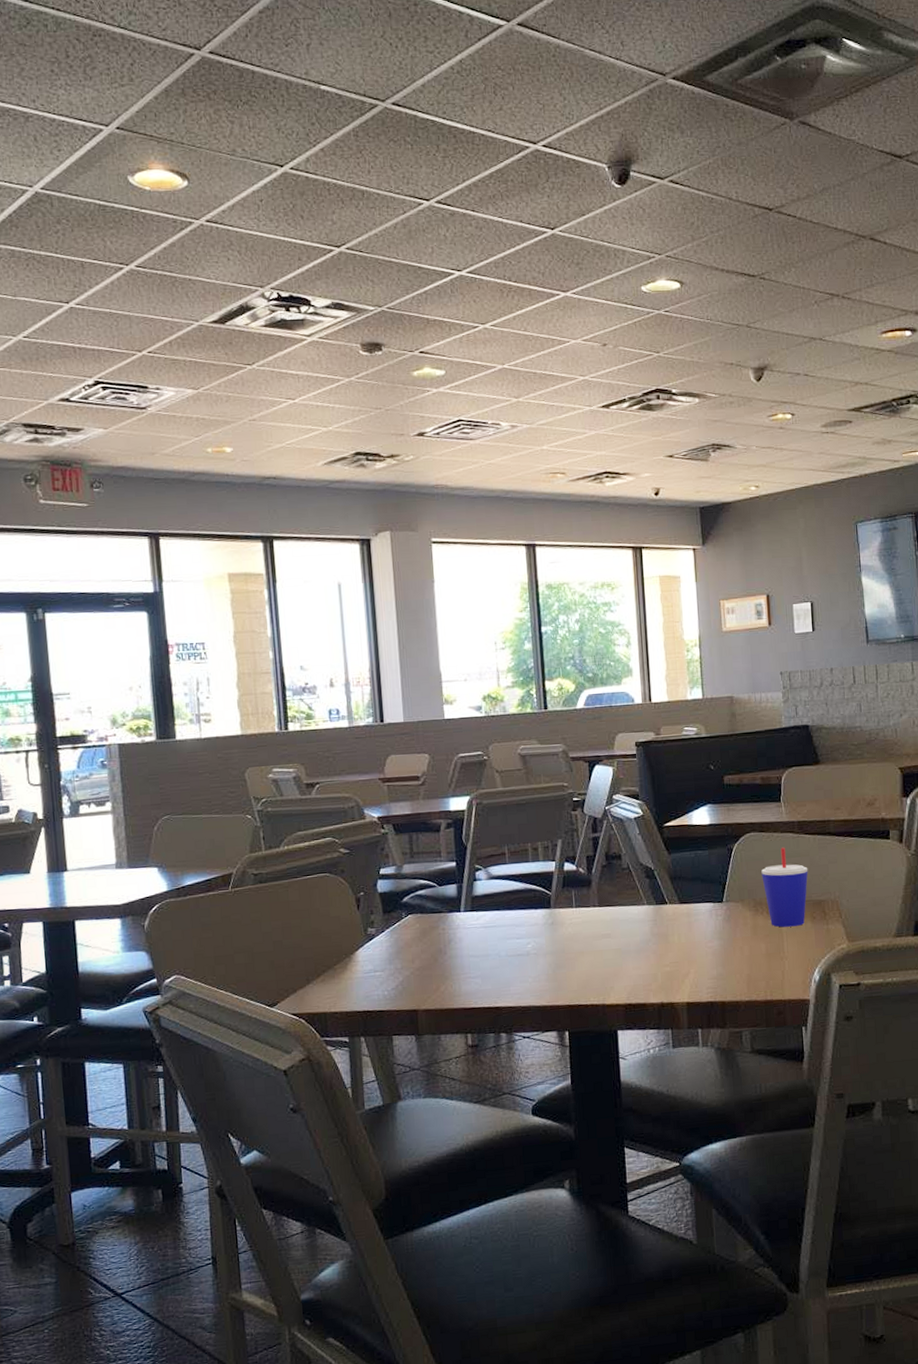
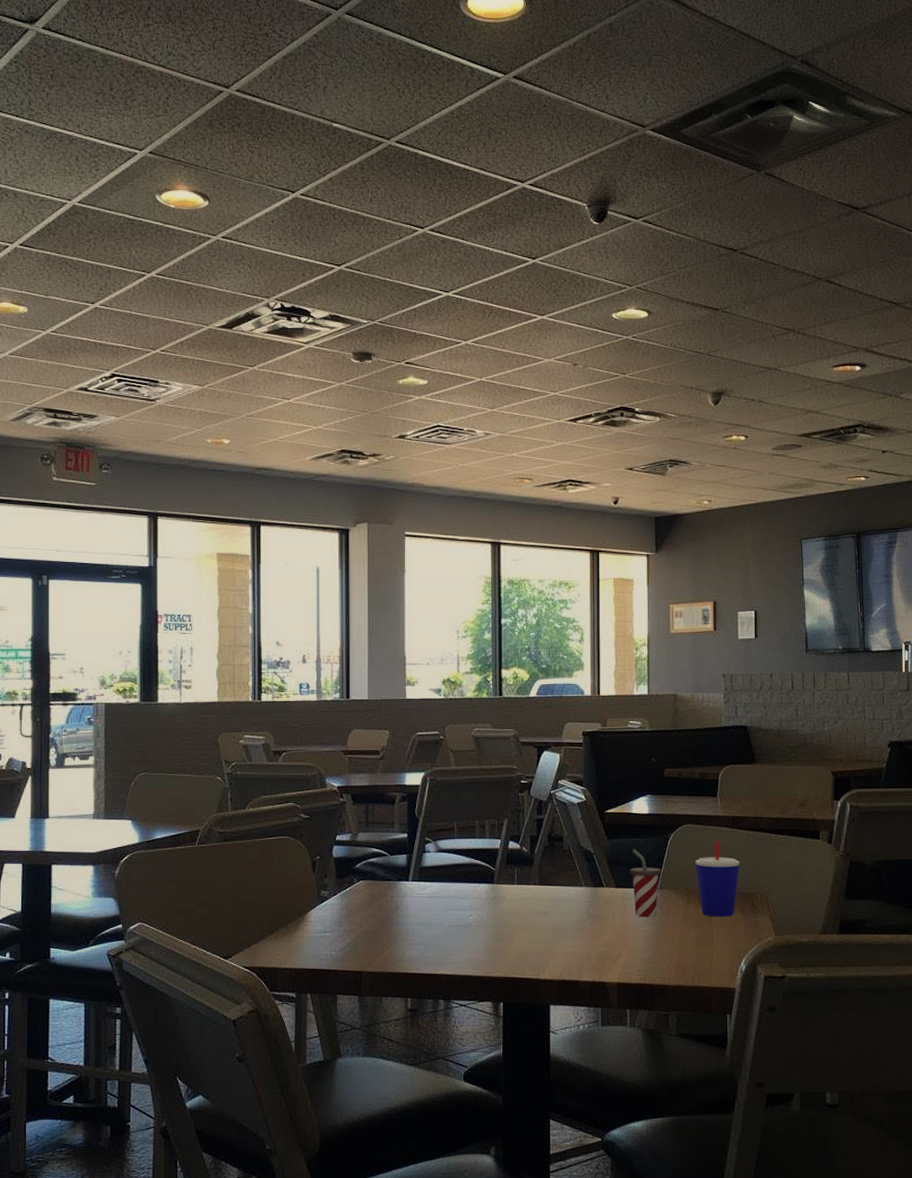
beverage cup: none [693,861,727,933] -> present [629,848,661,917]

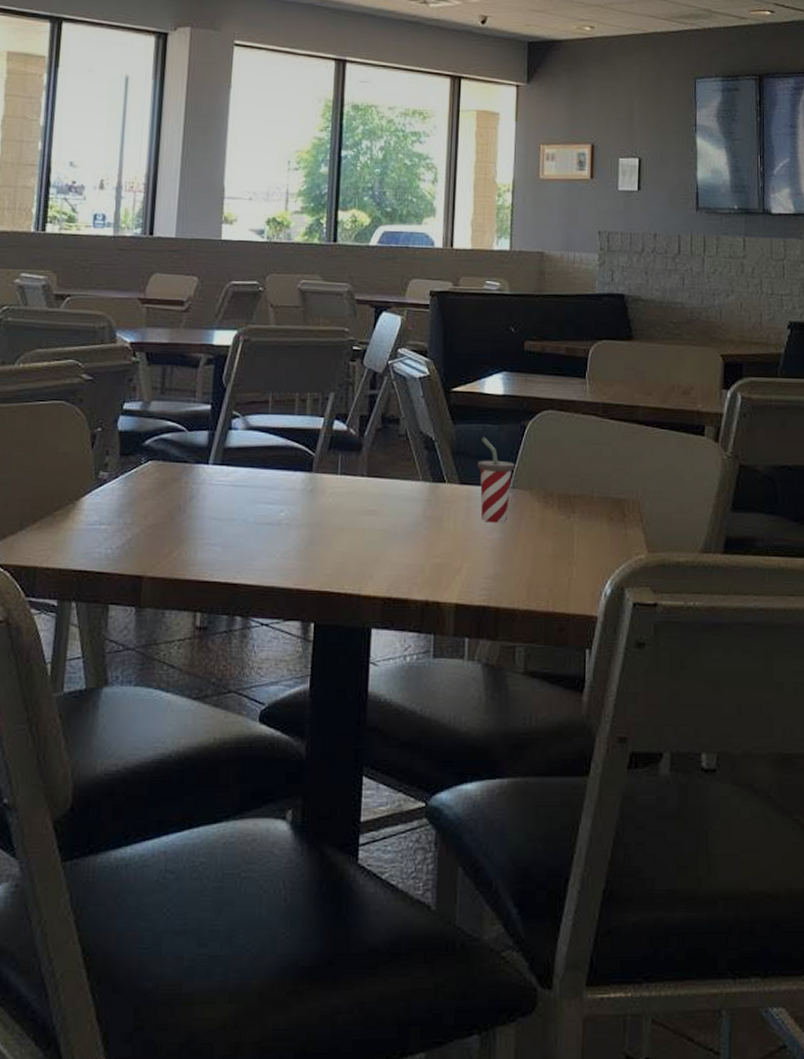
beverage cup: present [695,840,740,917] -> none [556,431,609,526]

